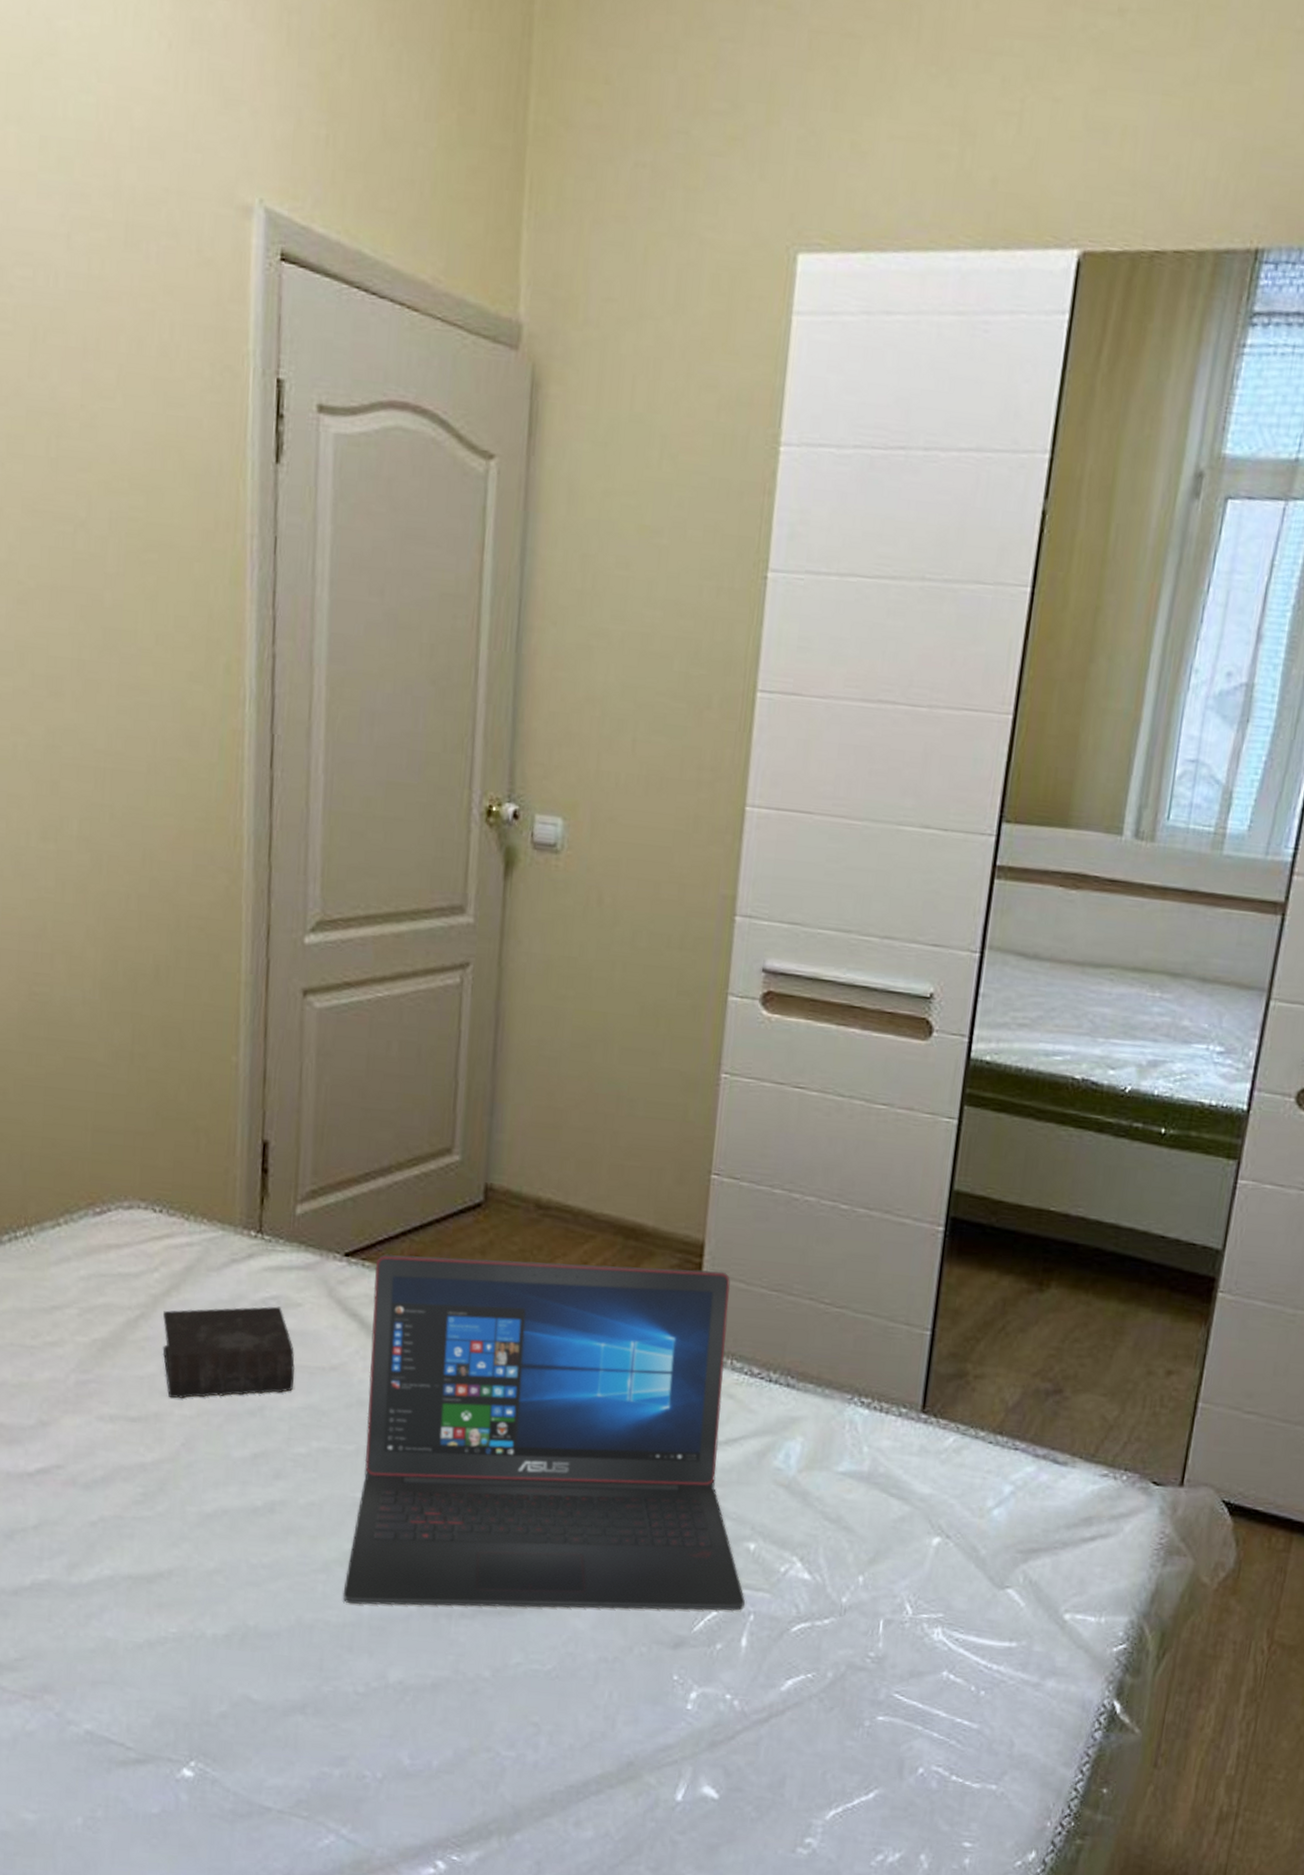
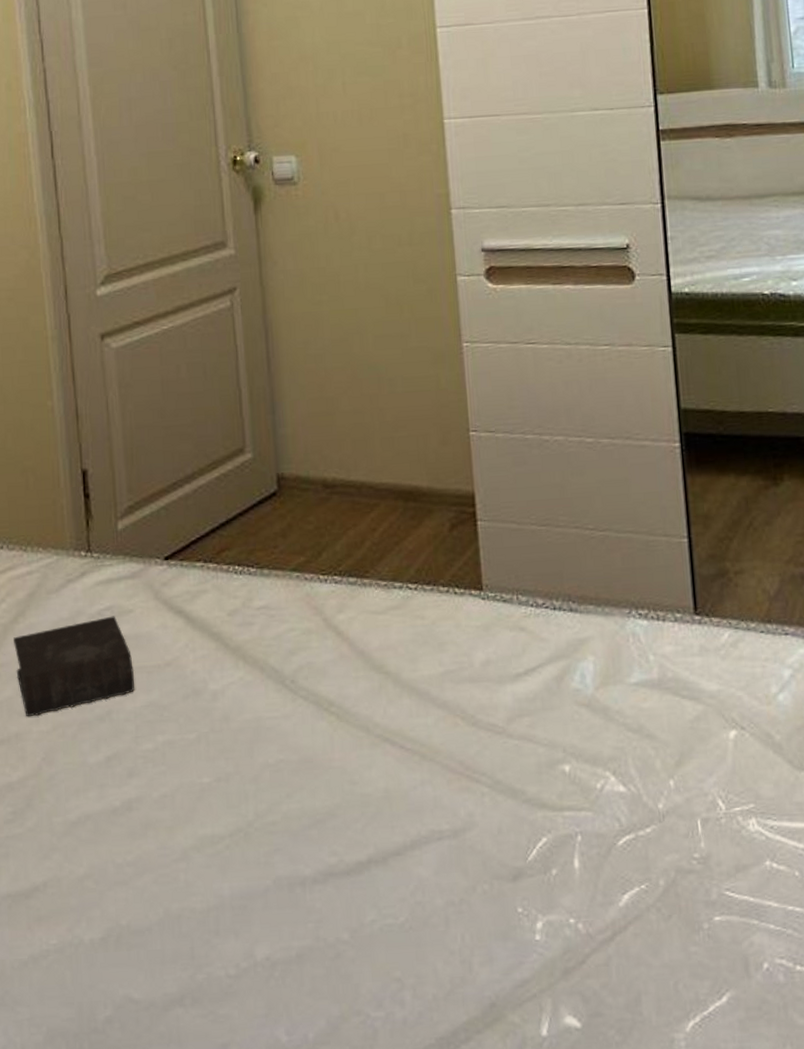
laptop: present [342,1254,745,1611] -> none [192,516,571,888]

